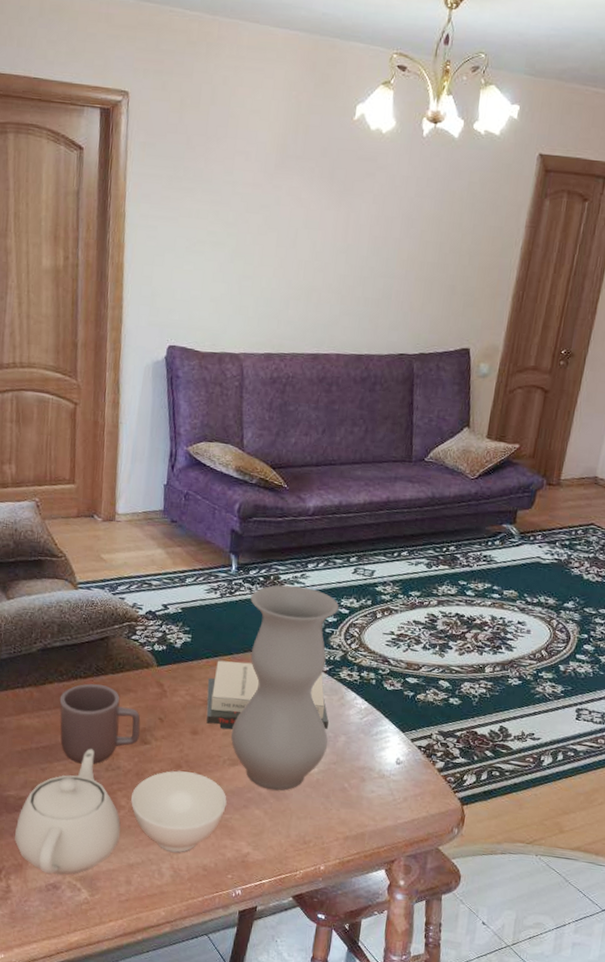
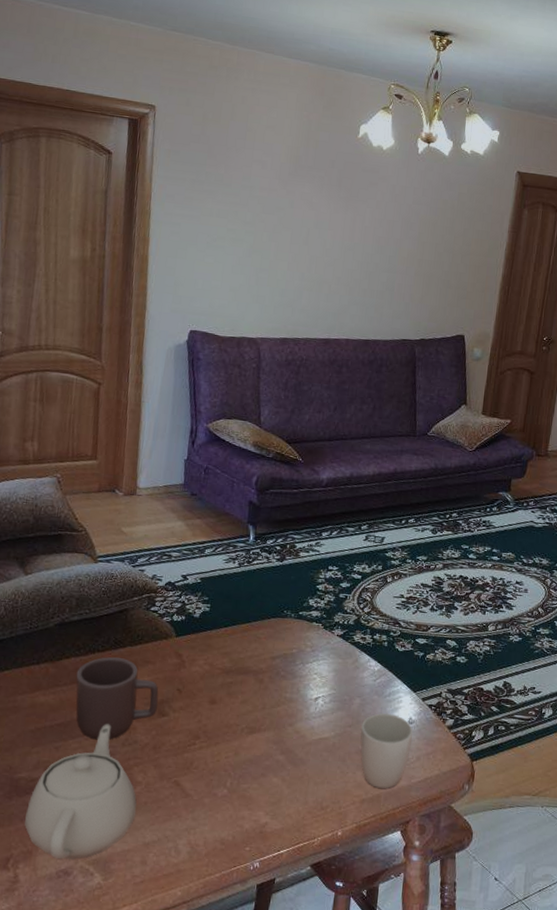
bowl: present [130,770,228,853] -> none [147,742,246,827]
books: present [206,660,329,730] -> none [224,628,344,698]
vase: present [231,585,340,790] -> none [248,553,353,756]
cup: none [345,752,400,827] -> present [360,713,413,789]

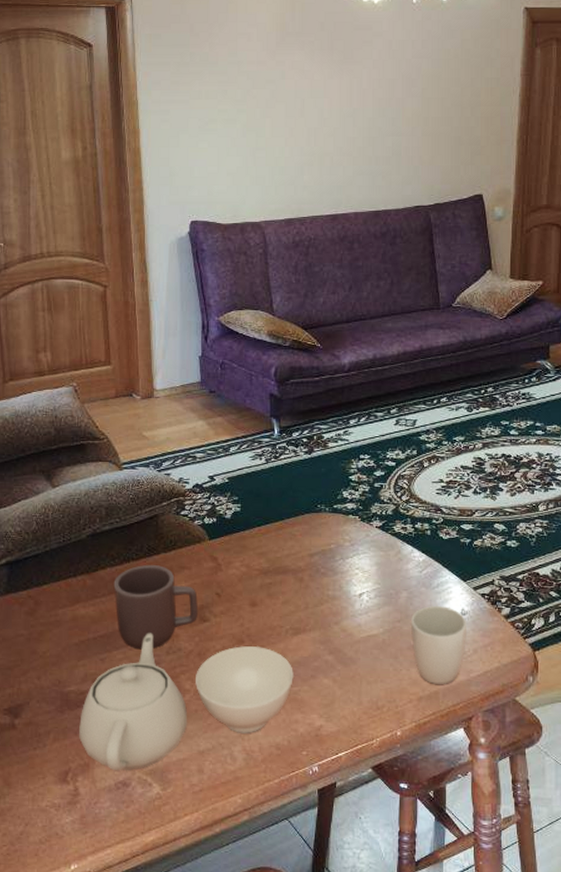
bowl: none [147,742,246,827] -> present [194,646,295,733]

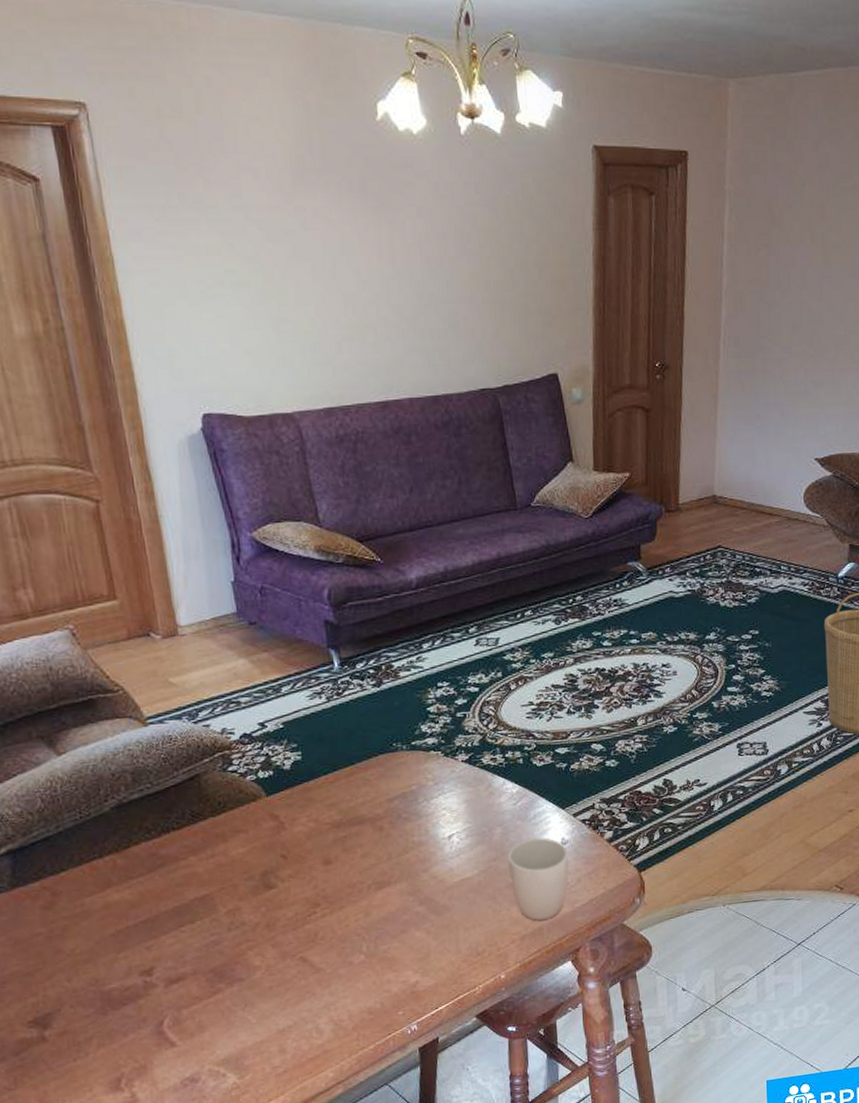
teapot: present [79,633,188,771] -> none [128,909,262,1068]
mug: present [113,565,199,650] -> none [152,832,262,931]
bowl: present [194,646,295,733] -> none [265,907,382,1004]

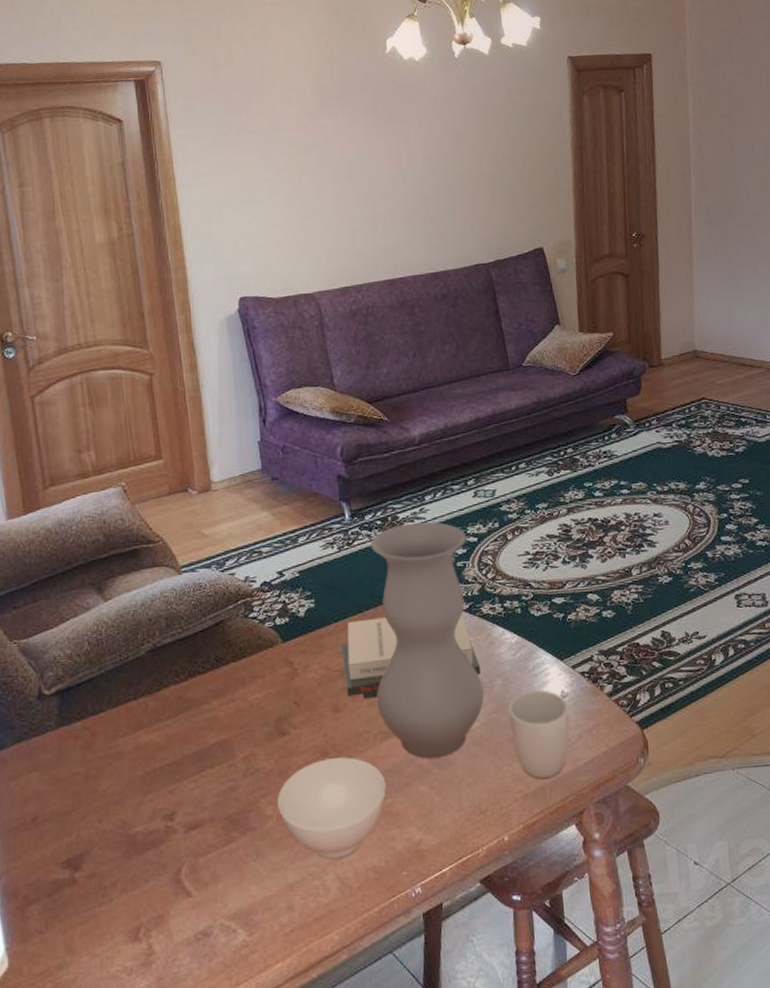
bowl: none [265,907,382,1004] -> present [277,757,387,859]
books: none [330,765,480,851] -> present [340,614,480,699]
vase: none [363,671,483,906] -> present [371,521,484,758]

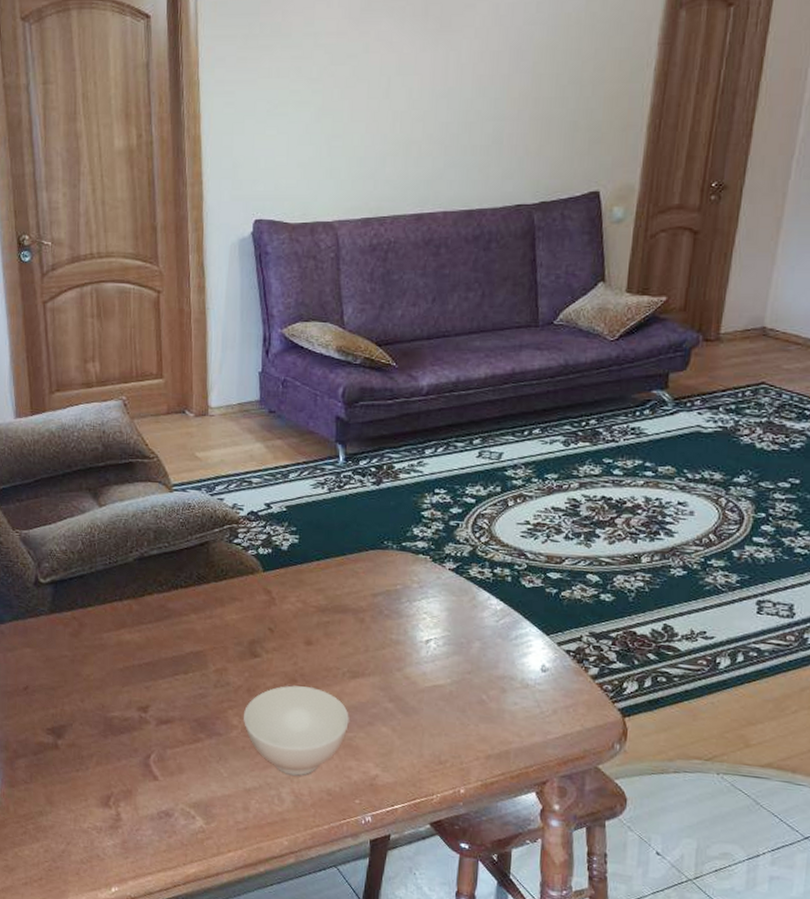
books: present [340,614,480,699] -> none [319,562,460,639]
vase: present [371,521,484,758] -> none [349,474,464,705]
cup: present [508,690,569,778] -> none [482,659,547,744]

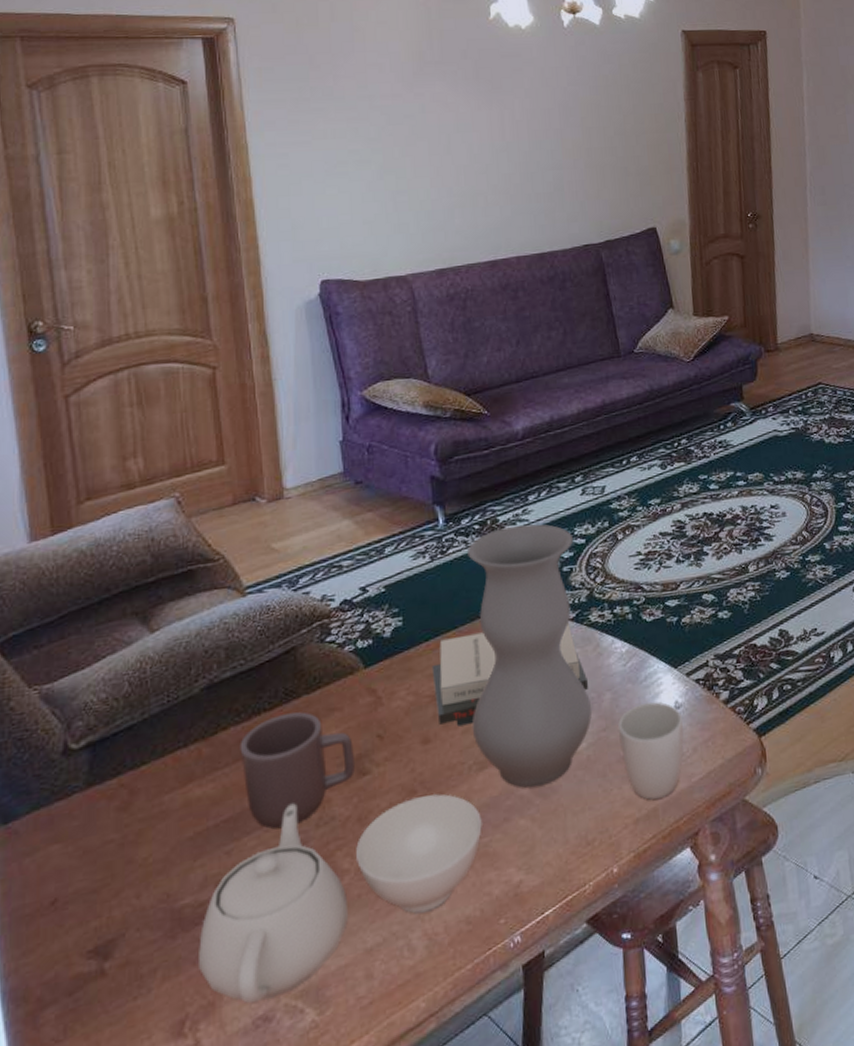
teapot: none [122,664,235,801] -> present [199,803,349,1004]
mug: none [160,593,250,681] -> present [240,712,356,829]
books: none [319,562,460,639] -> present [431,623,588,727]
vase: none [349,474,464,705] -> present [467,524,592,788]
cup: none [482,659,547,744] -> present [618,702,684,800]

